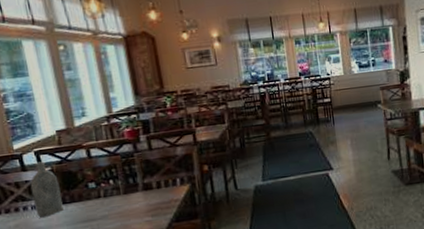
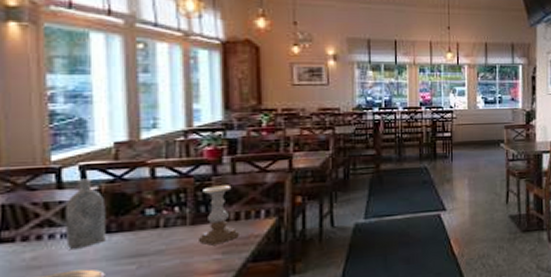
candle holder: none [128,159,162,210] -> present [197,185,239,246]

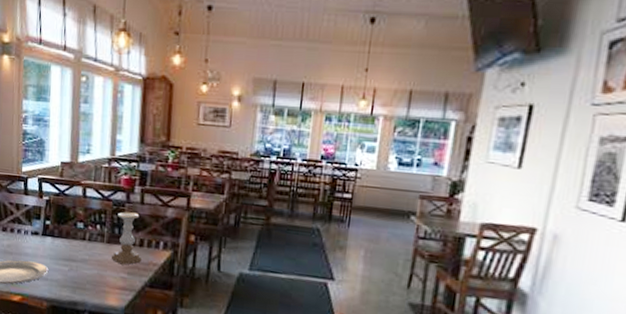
bottle: present [65,178,106,251] -> none [27,189,53,246]

